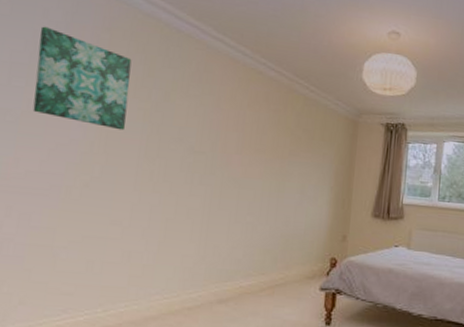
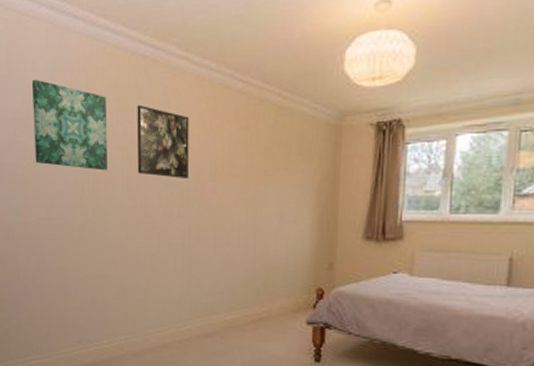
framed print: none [159,73,221,150] -> present [137,104,189,180]

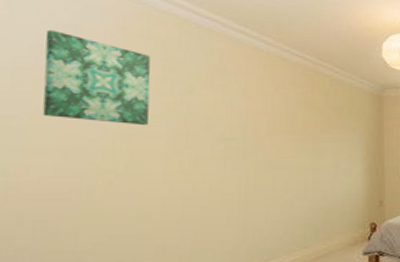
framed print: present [137,104,189,180] -> none [186,66,247,135]

